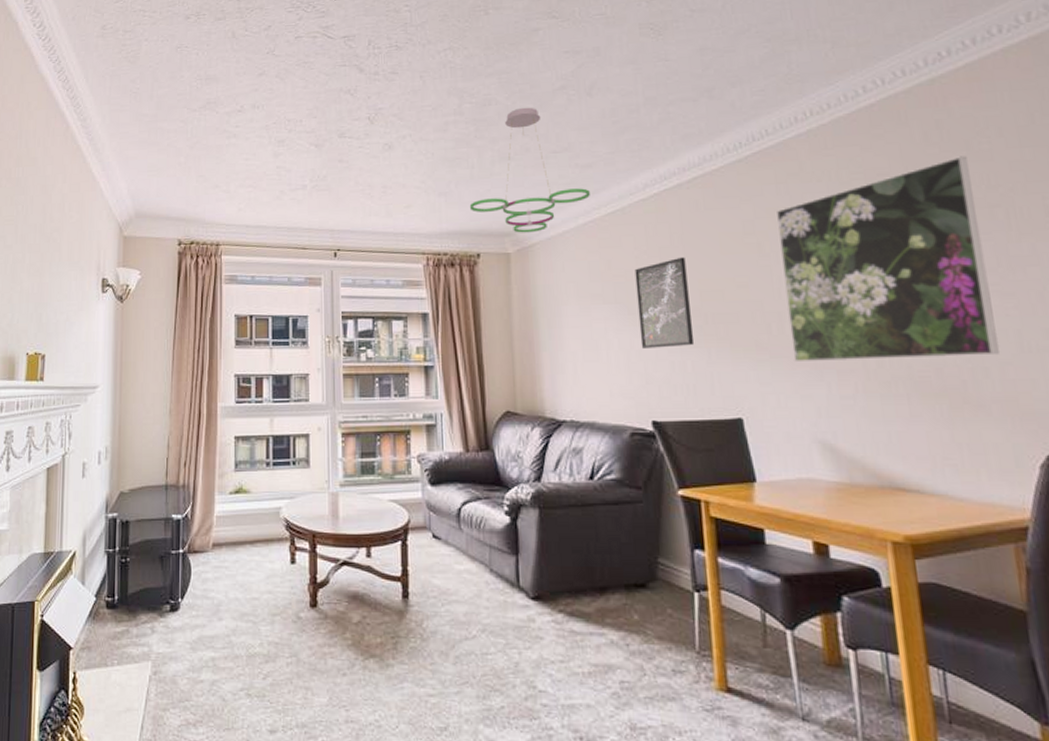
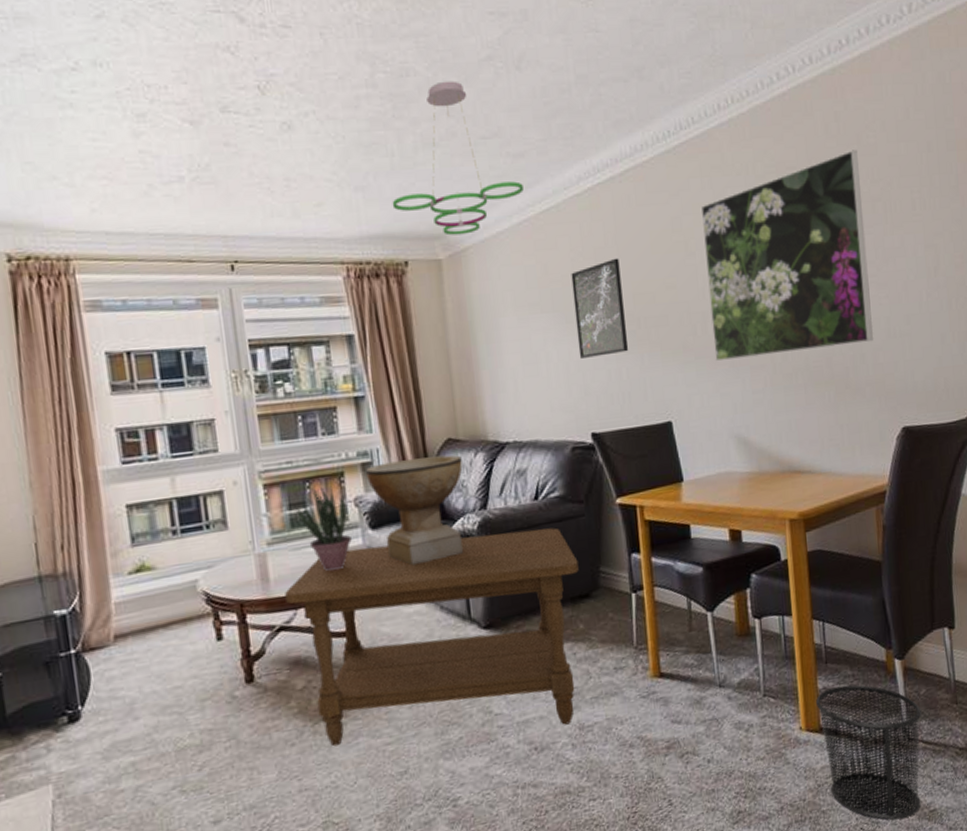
coffee table: none [351,501,635,721] -> present [285,527,579,747]
potted plant: none [367,441,412,519] -> present [296,486,352,572]
decorative bowl: none [429,426,519,525] -> present [365,455,463,566]

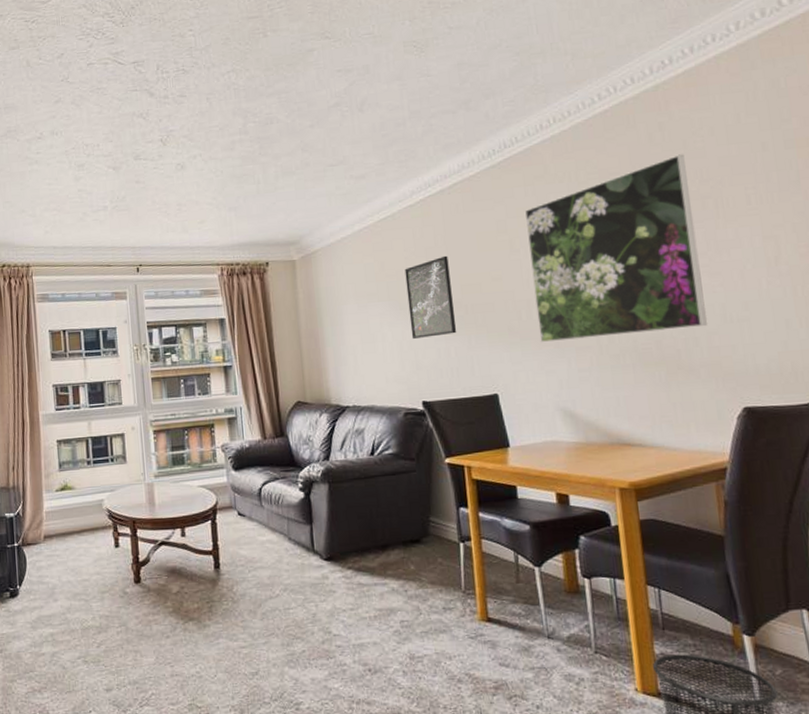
coffee table: present [285,527,579,747] -> none [166,480,410,653]
potted plant: present [296,486,352,572] -> none [177,434,219,502]
decorative bowl: present [365,455,463,566] -> none [230,414,310,502]
ceiling light fixture: present [392,80,524,236] -> none [257,124,364,242]

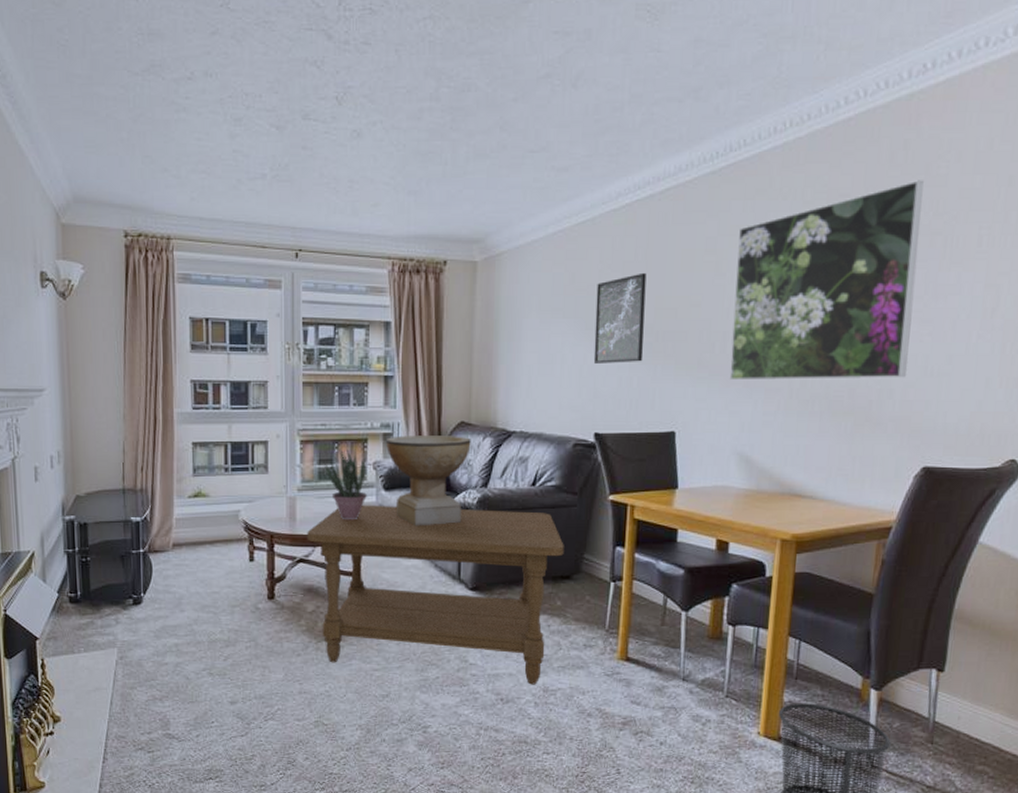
coffee table: none [166,480,410,653] -> present [307,505,564,685]
potted plant: none [177,434,219,502] -> present [325,449,367,521]
decorative bowl: none [230,414,310,502] -> present [385,435,471,526]

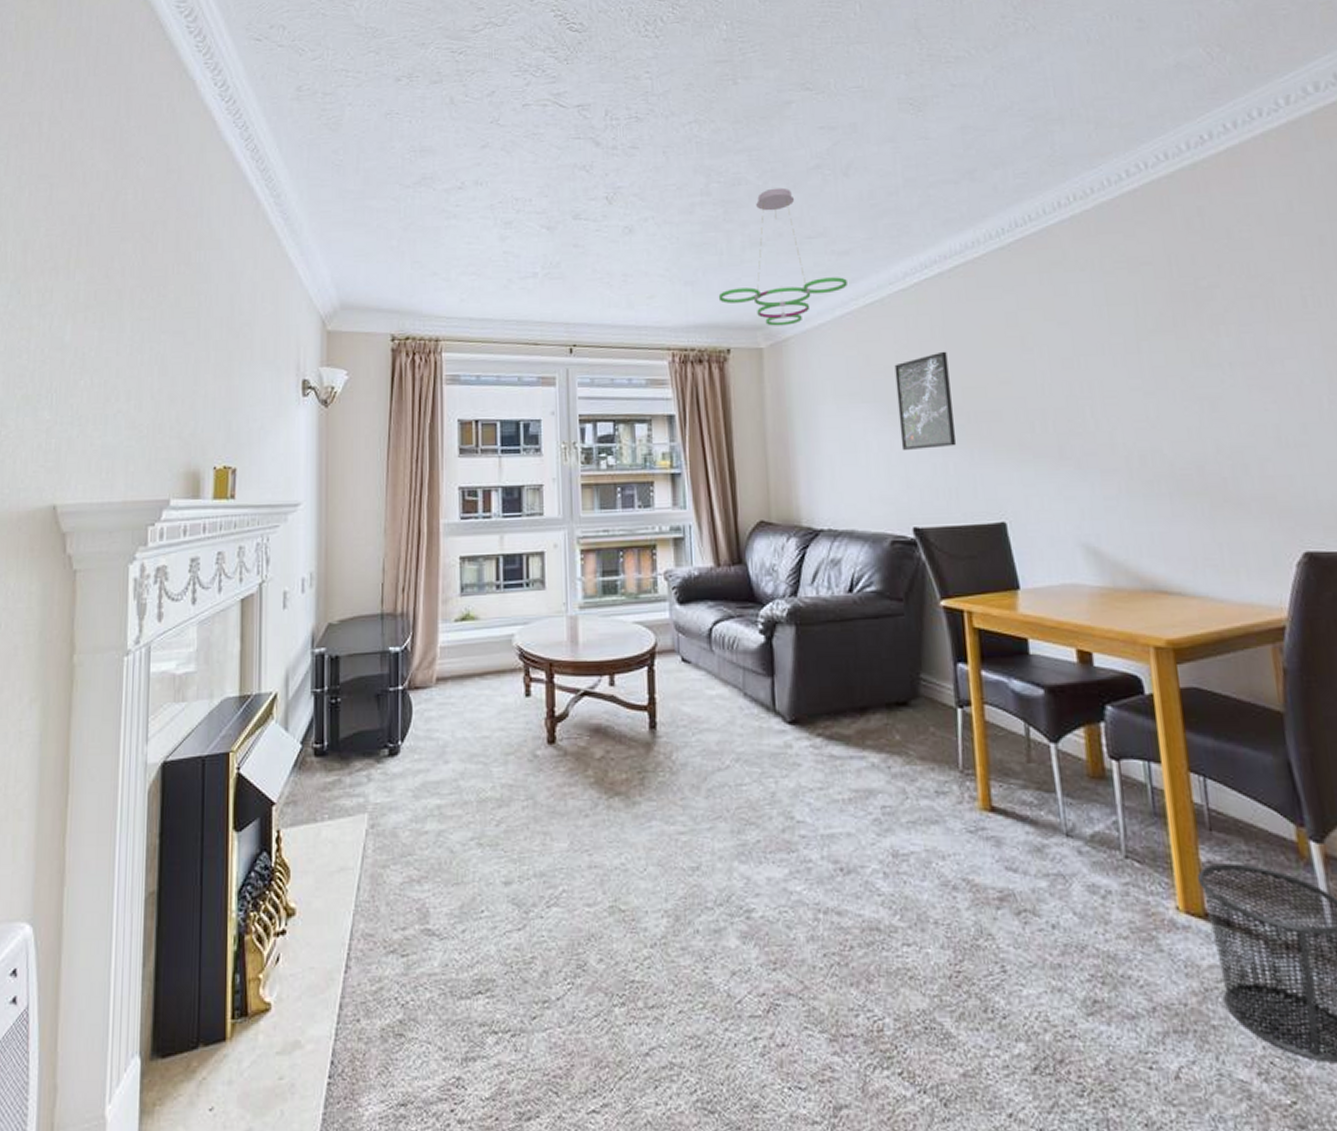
coffee table: present [307,505,564,685] -> none [592,622,896,848]
potted plant: present [325,449,367,521] -> none [609,557,659,642]
decorative bowl: present [385,435,471,526] -> none [676,537,774,646]
ceiling light fixture: none [439,96,563,240] -> present [718,187,847,326]
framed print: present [729,180,924,380] -> none [1039,244,1258,461]

